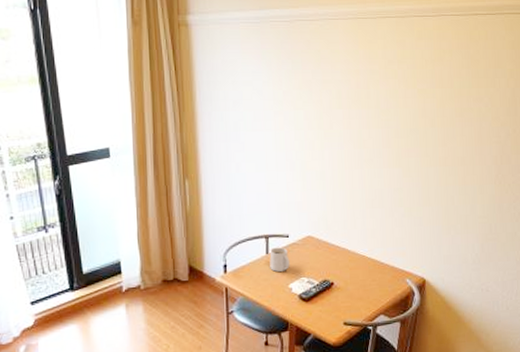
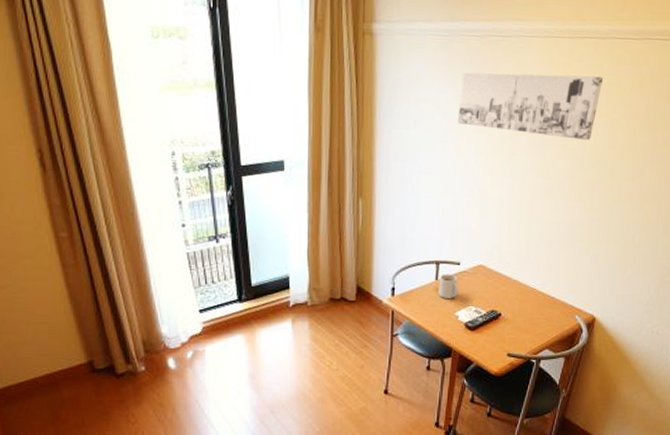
wall art: none [274,51,407,110] -> present [457,72,604,140]

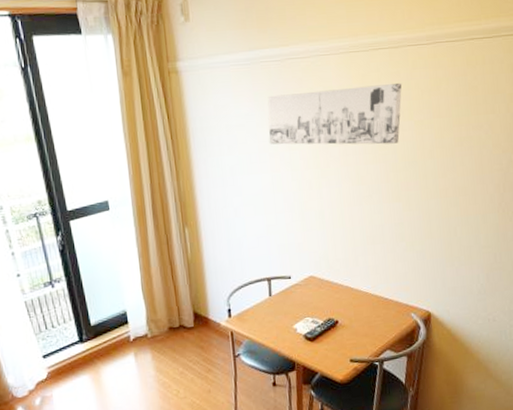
mug: present [438,274,459,298] -> none [273,288,294,313]

